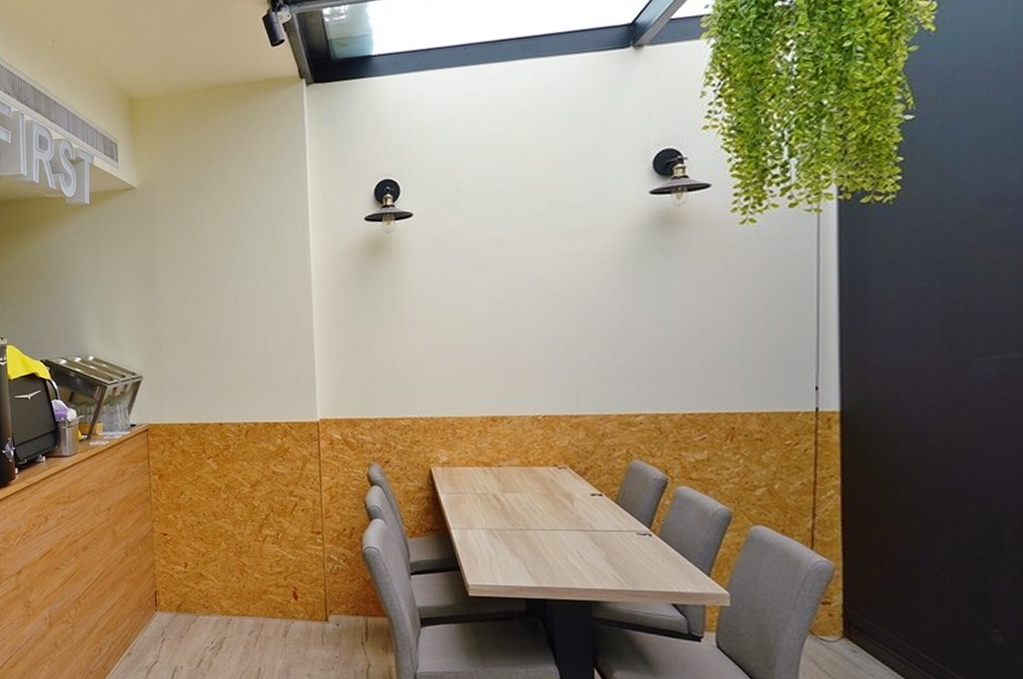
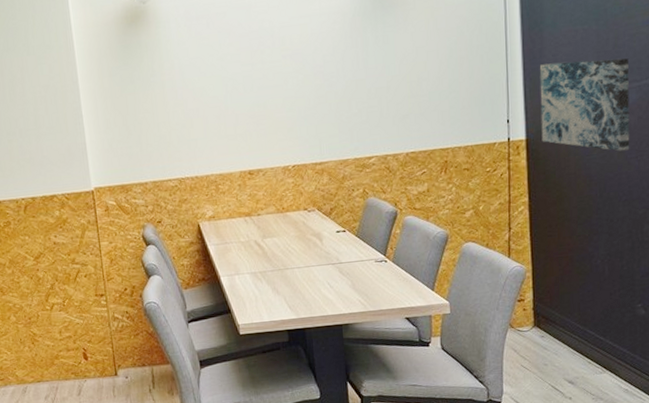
wall art: none [861,324,986,437] -> present [539,58,630,152]

